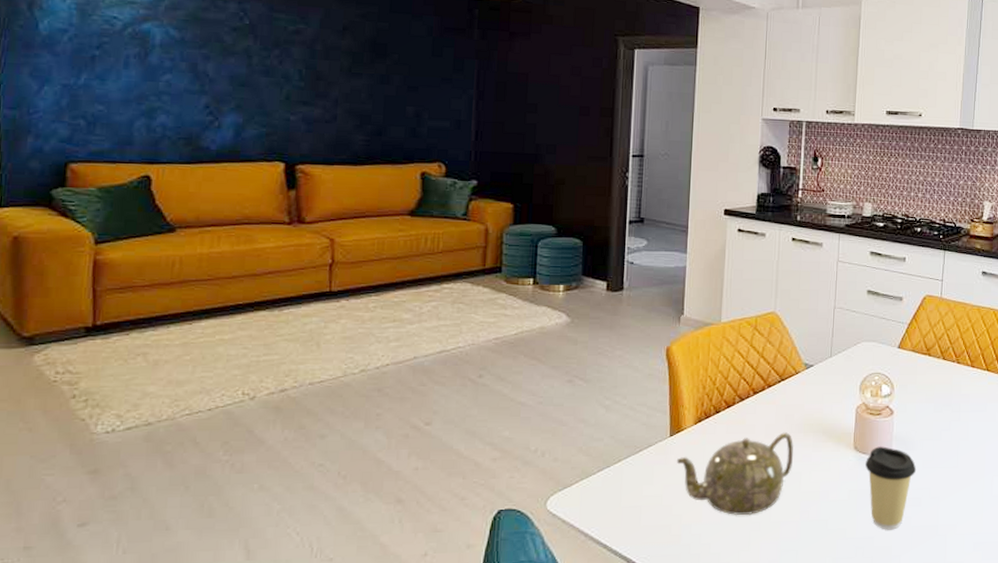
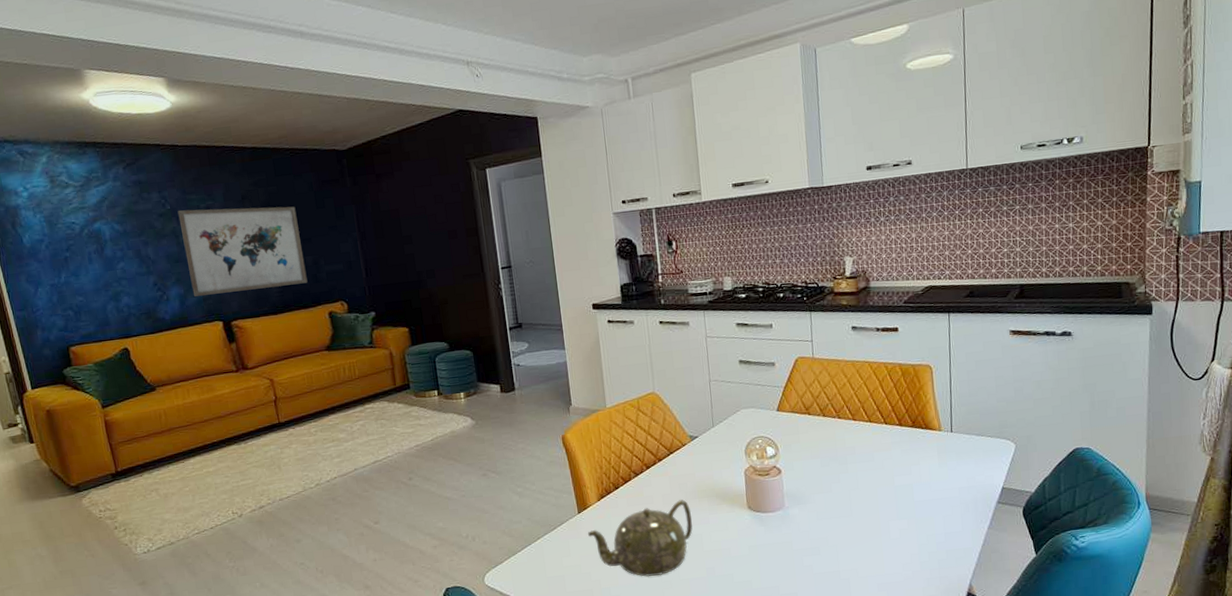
wall art: none [254,28,407,136] -> present [177,206,308,296]
coffee cup: present [865,446,917,530] -> none [761,503,812,579]

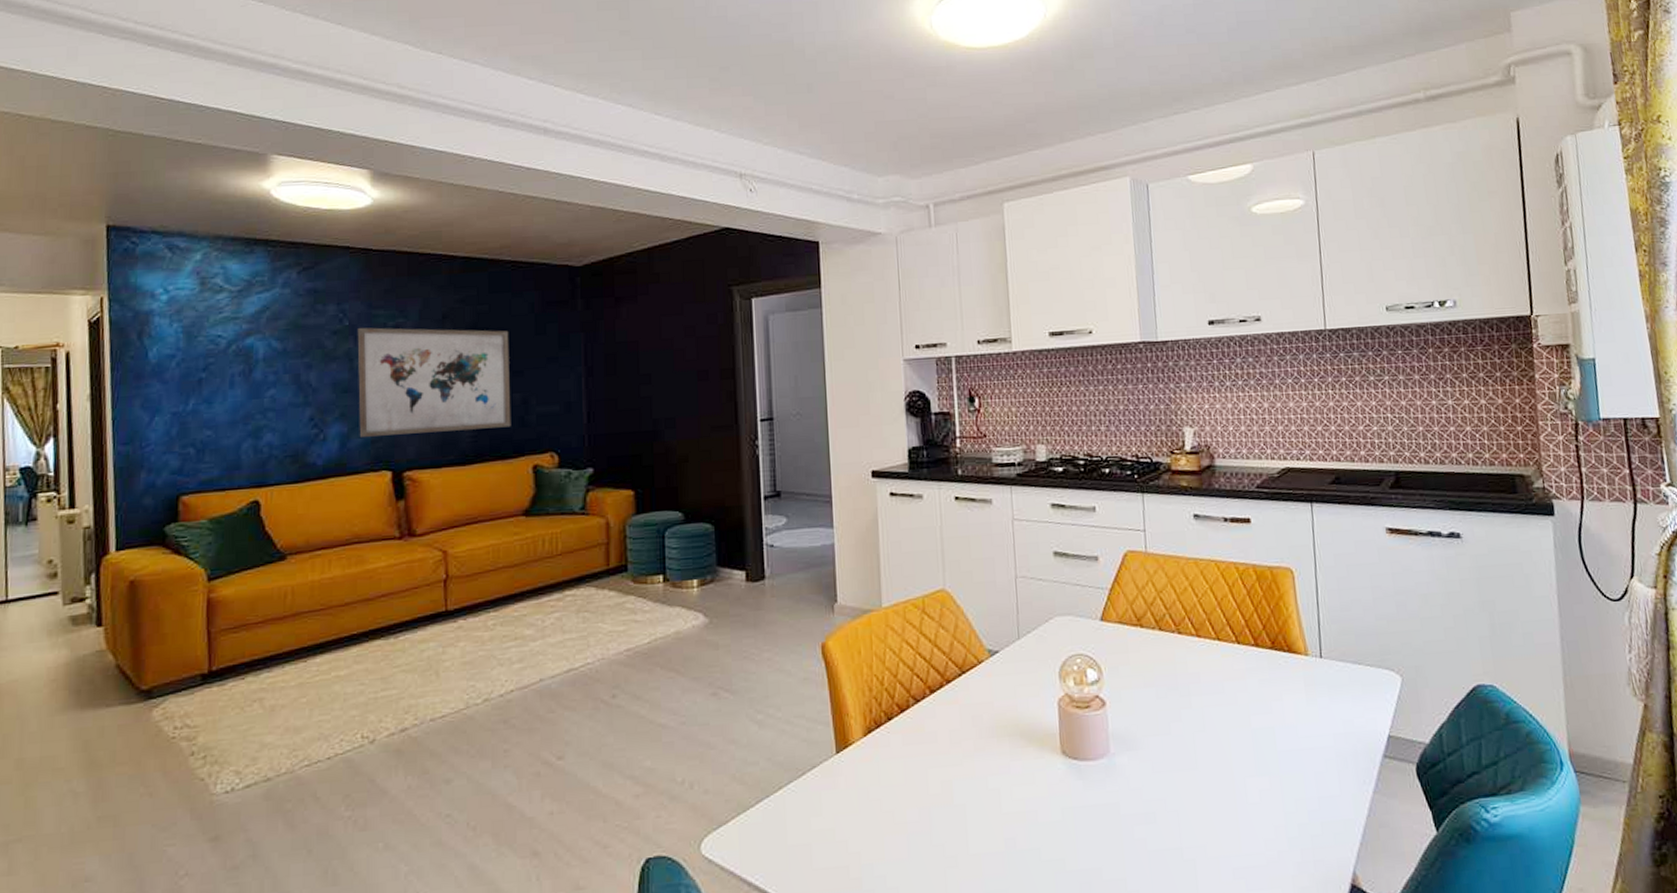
teapot: present [588,499,693,577] -> none [848,738,988,849]

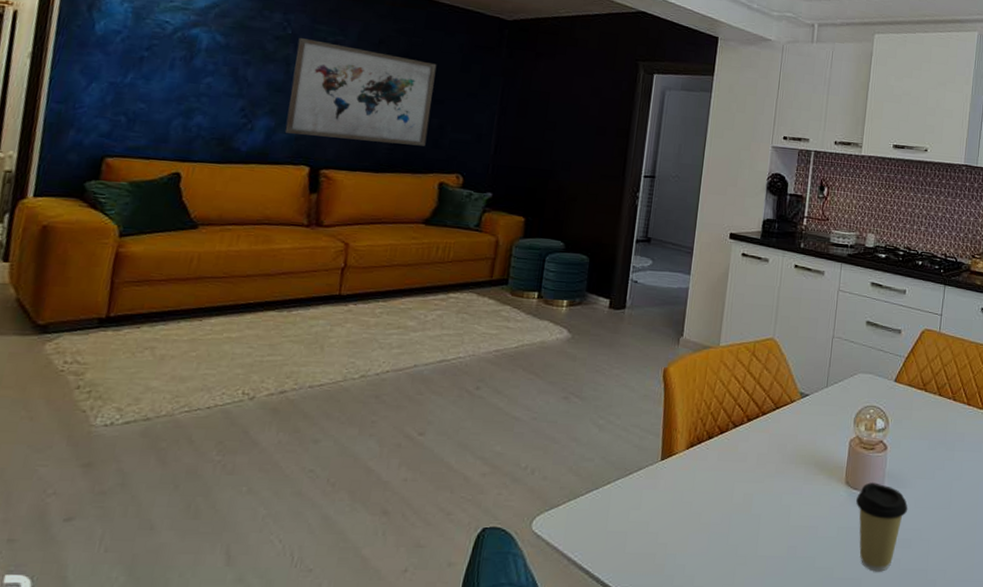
coffee cup: none [1078,747,1145,858] -> present [856,482,908,572]

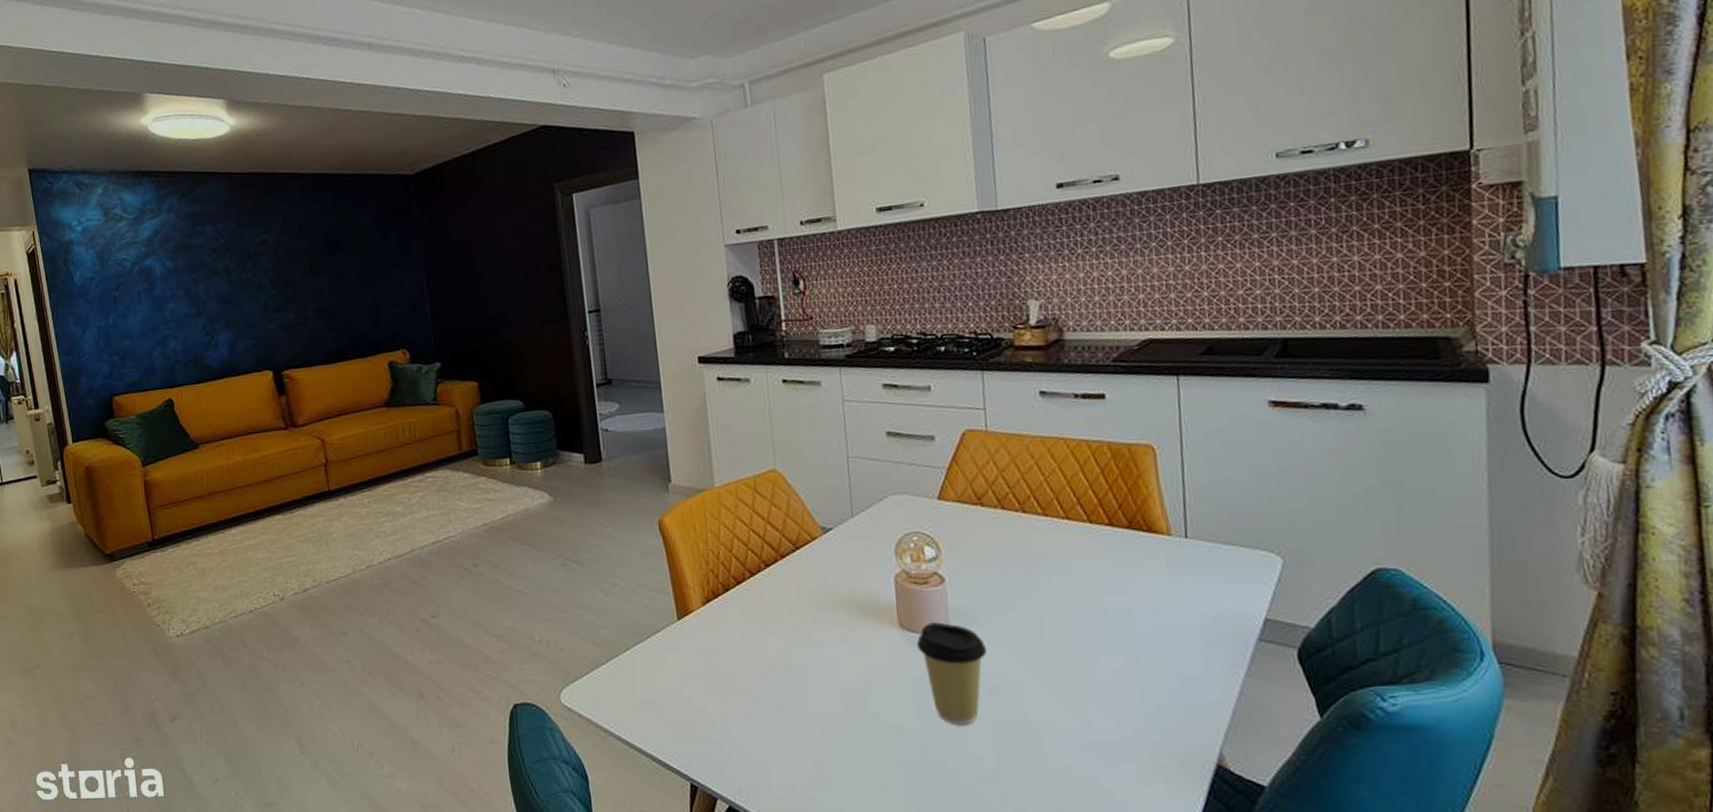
wall art: present [285,38,437,146] -> none [231,239,367,342]

